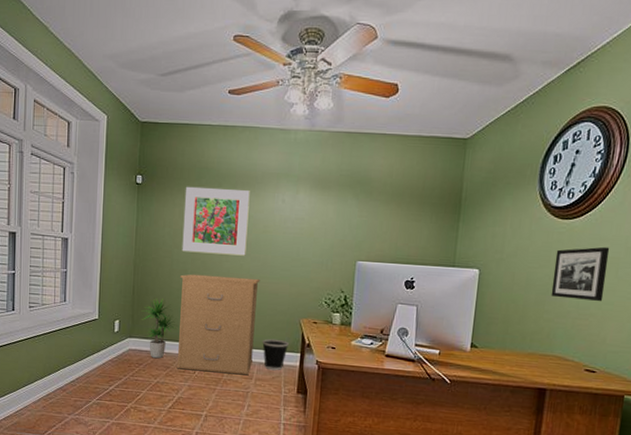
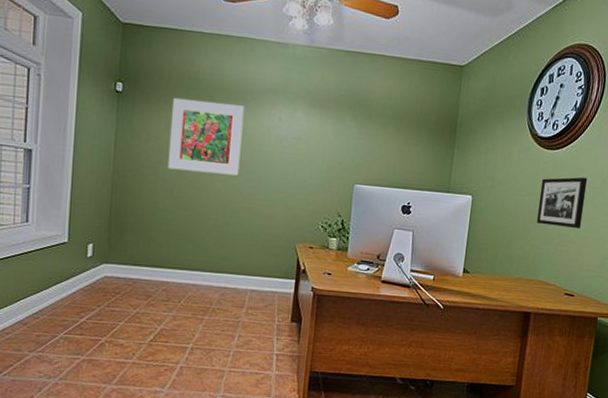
potted plant: present [141,297,179,359] -> none [119,218,163,287]
filing cabinet: present [176,274,260,376] -> none [159,193,254,304]
wastebasket: present [262,338,289,371] -> none [255,264,283,299]

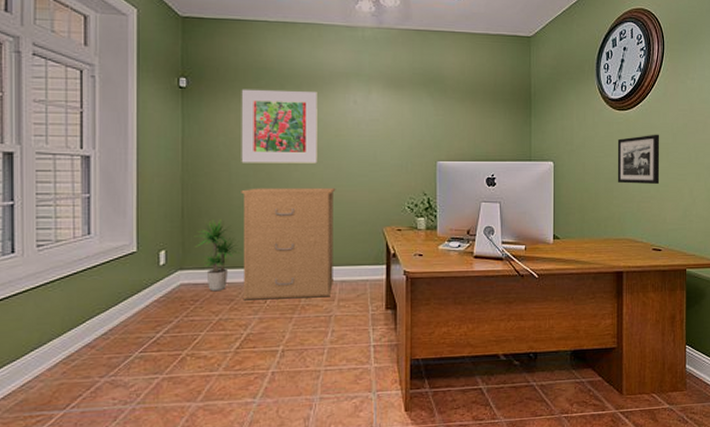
potted plant: none [119,218,163,287] -> present [194,218,243,292]
filing cabinet: none [159,193,254,304] -> present [241,187,336,301]

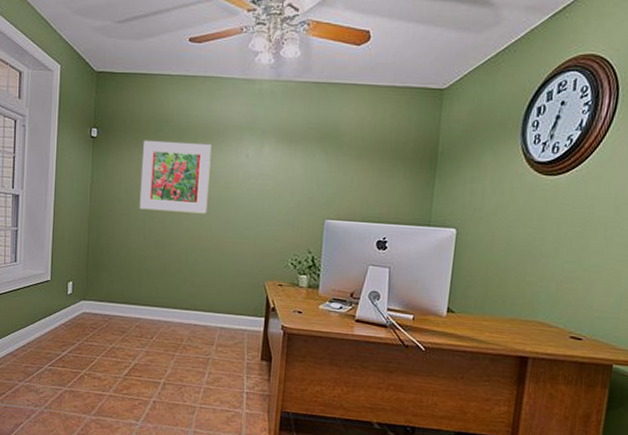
potted plant: present [194,218,243,292] -> none [96,257,136,323]
filing cabinet: present [241,187,336,301] -> none [133,233,222,341]
picture frame: present [617,134,660,185] -> none [533,205,598,265]

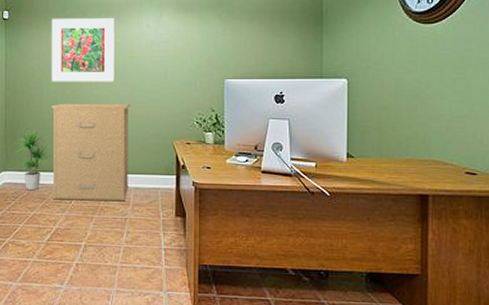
potted plant: none [96,257,136,323] -> present [14,129,52,191]
filing cabinet: none [133,233,222,341] -> present [51,103,131,202]

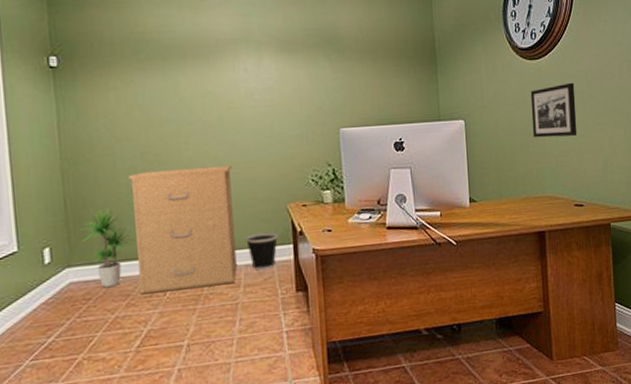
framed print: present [51,18,115,82] -> none [119,62,210,146]
wastebasket: none [137,162,163,195] -> present [246,232,278,272]
picture frame: none [422,48,476,103] -> present [530,82,578,138]

